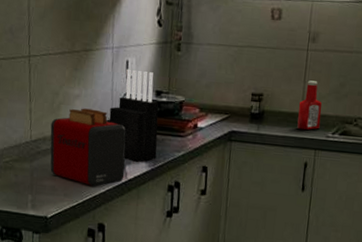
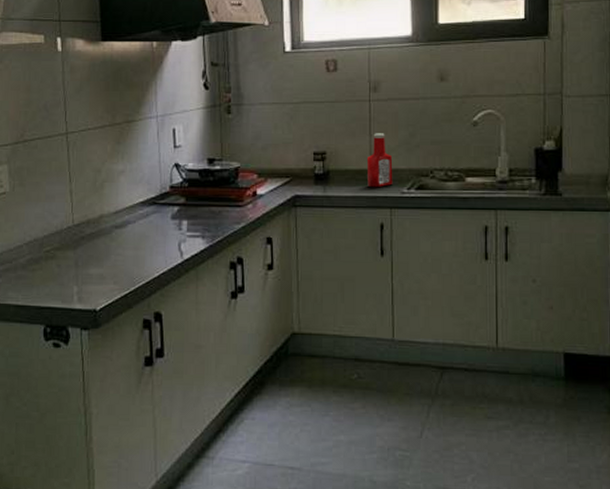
toaster: present [50,108,126,187] -> none [94,184,180,271]
knife block: present [109,69,159,162] -> none [158,137,214,239]

